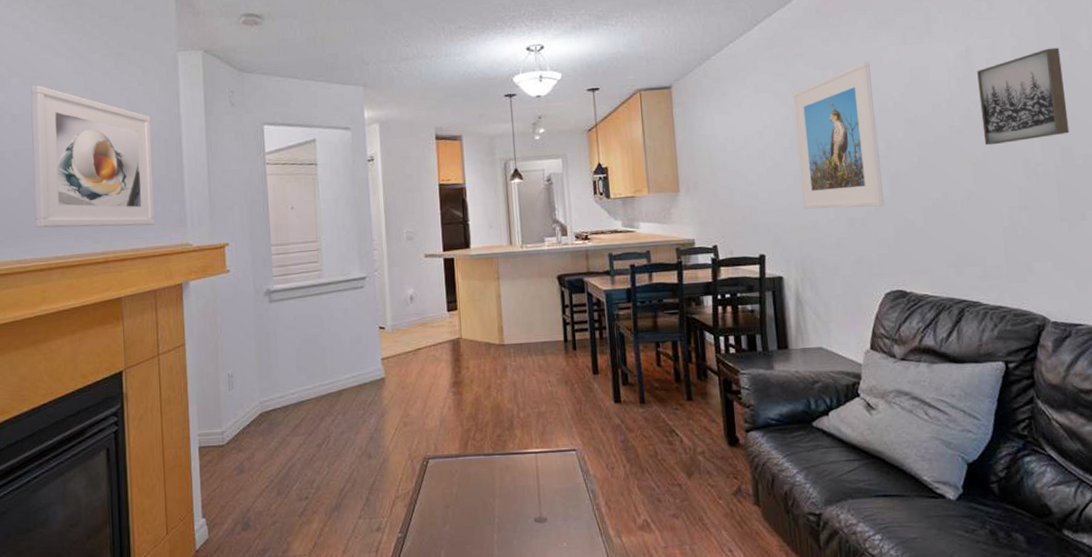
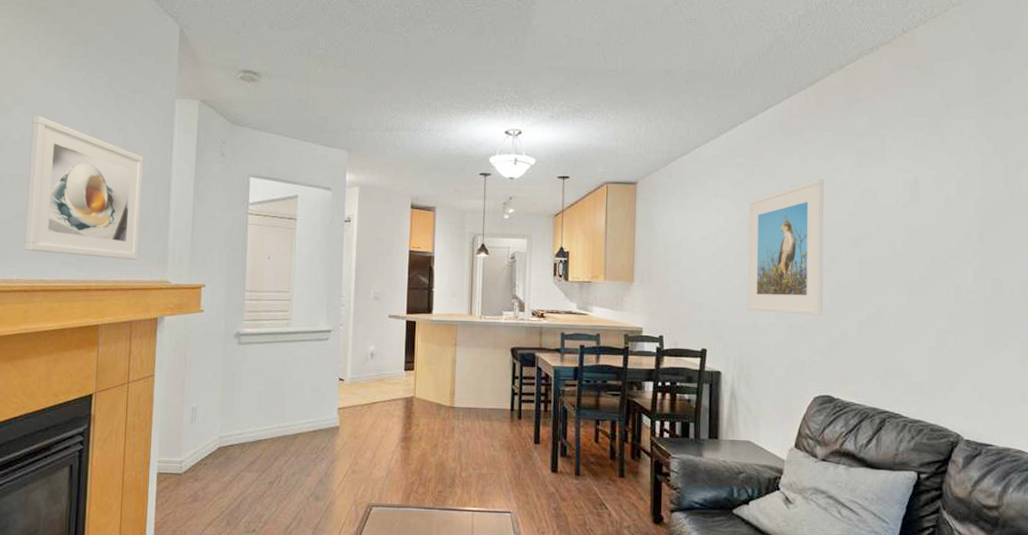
wall art: present [977,47,1070,146] -> none [922,185,1002,270]

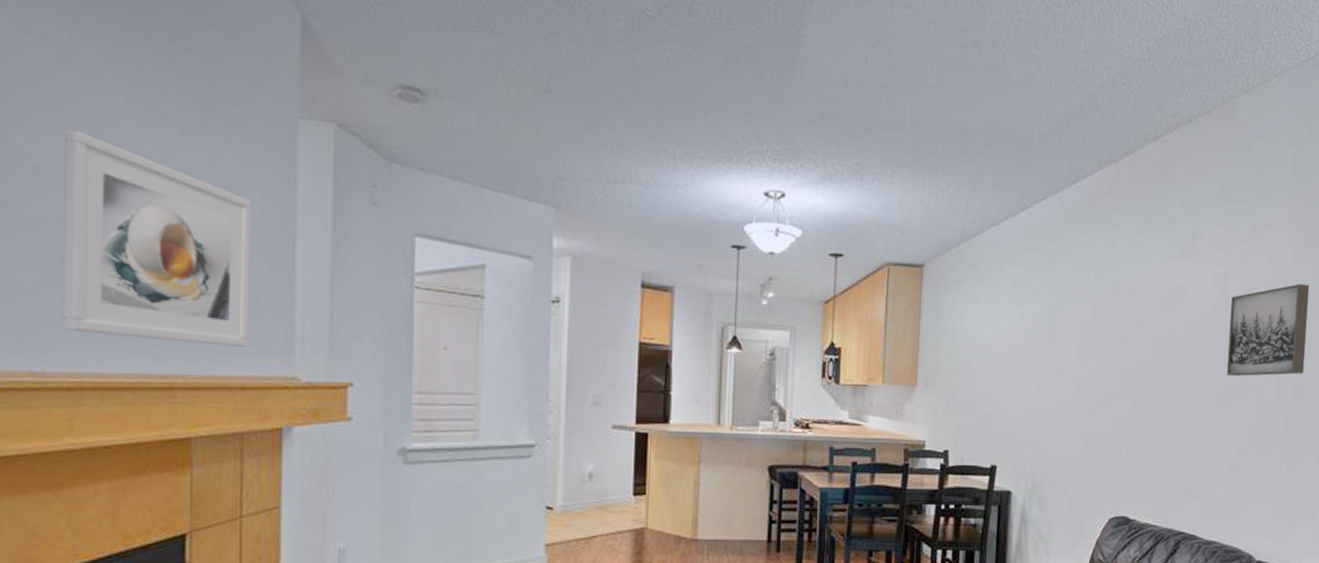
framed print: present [747,178,824,316] -> none [1043,269,1131,427]
wall art: none [922,185,1002,270] -> present [1226,283,1310,377]

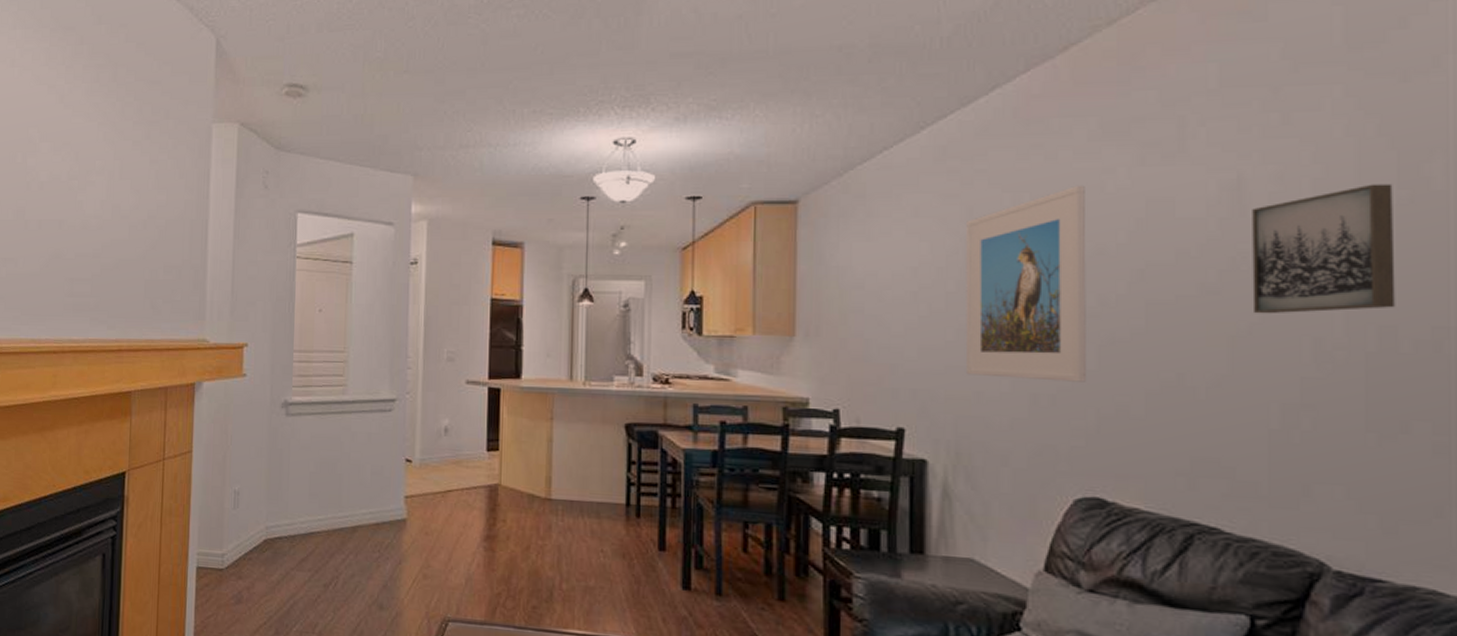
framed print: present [62,129,251,347] -> none [52,152,178,315]
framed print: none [1043,269,1131,427] -> present [965,185,1086,382]

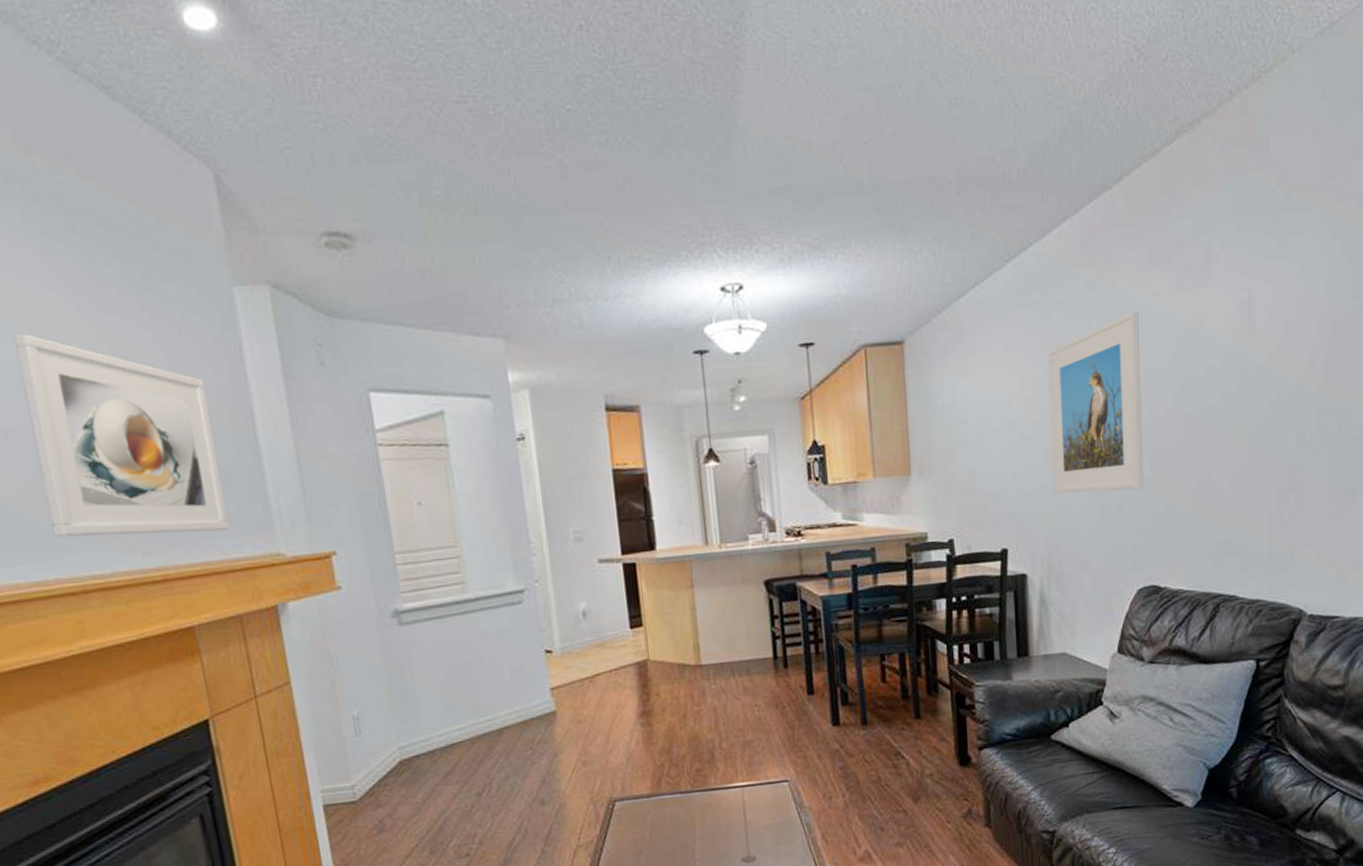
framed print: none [52,152,178,315] -> present [14,334,230,537]
wall art: present [1252,183,1395,314] -> none [1258,296,1350,416]

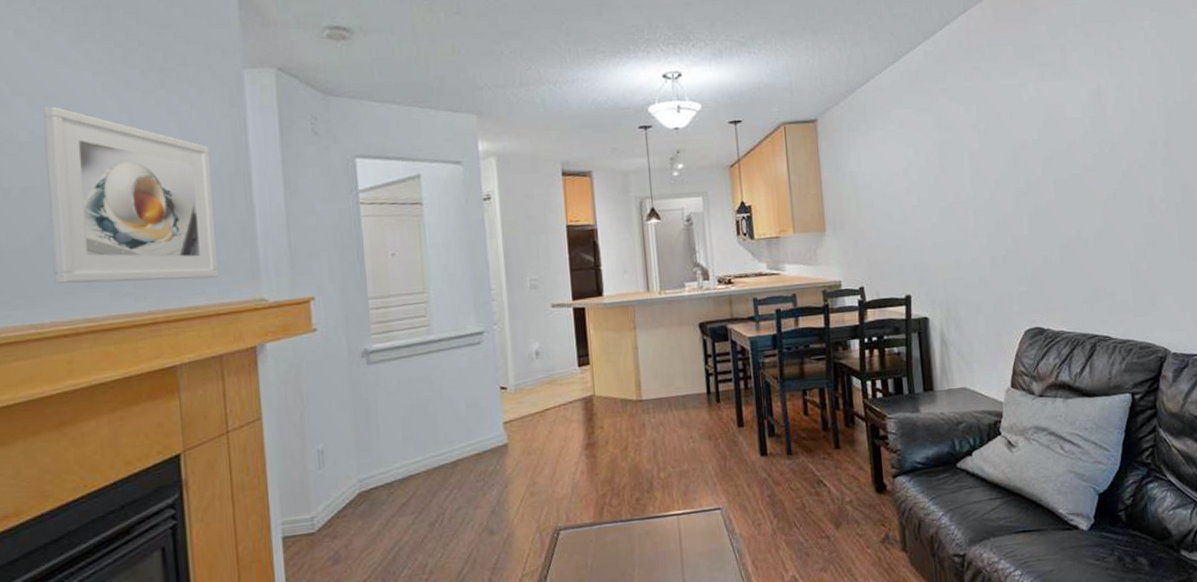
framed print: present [1048,310,1143,494] -> none [937,97,1023,248]

